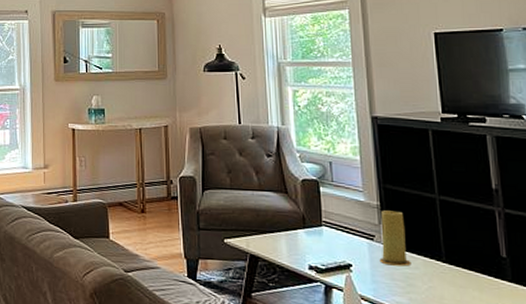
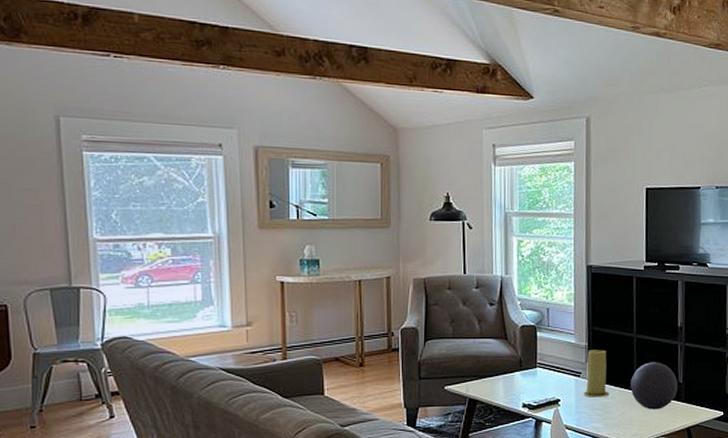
decorative ball: none [437,229,501,288] -> present [630,362,678,410]

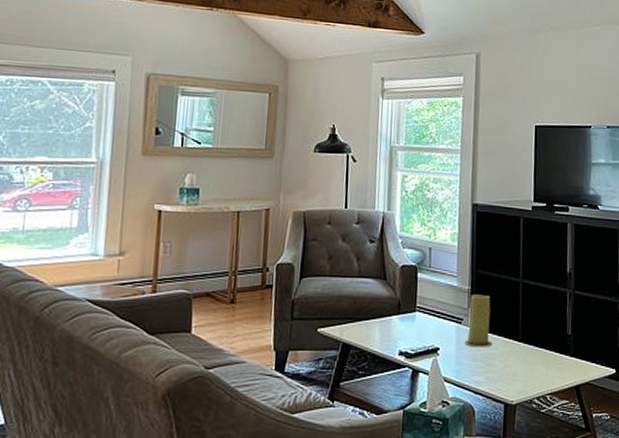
decorative ball: present [630,362,678,410] -> none [515,310,567,364]

